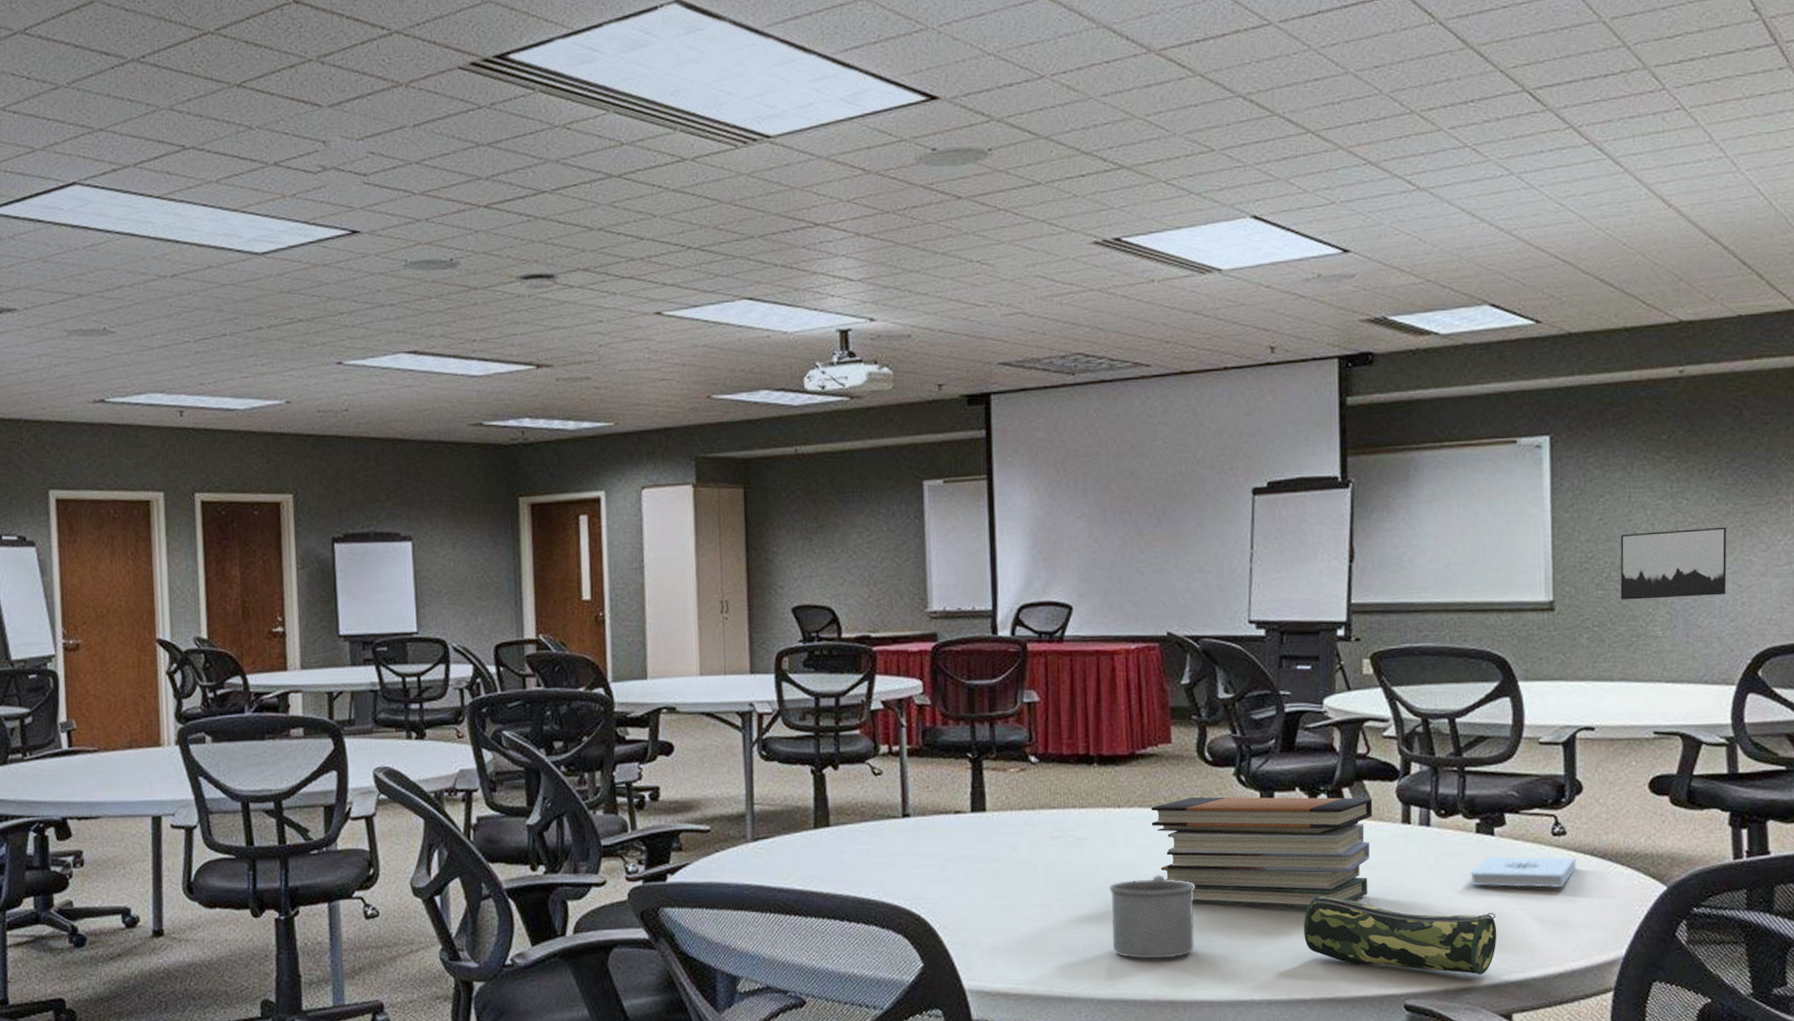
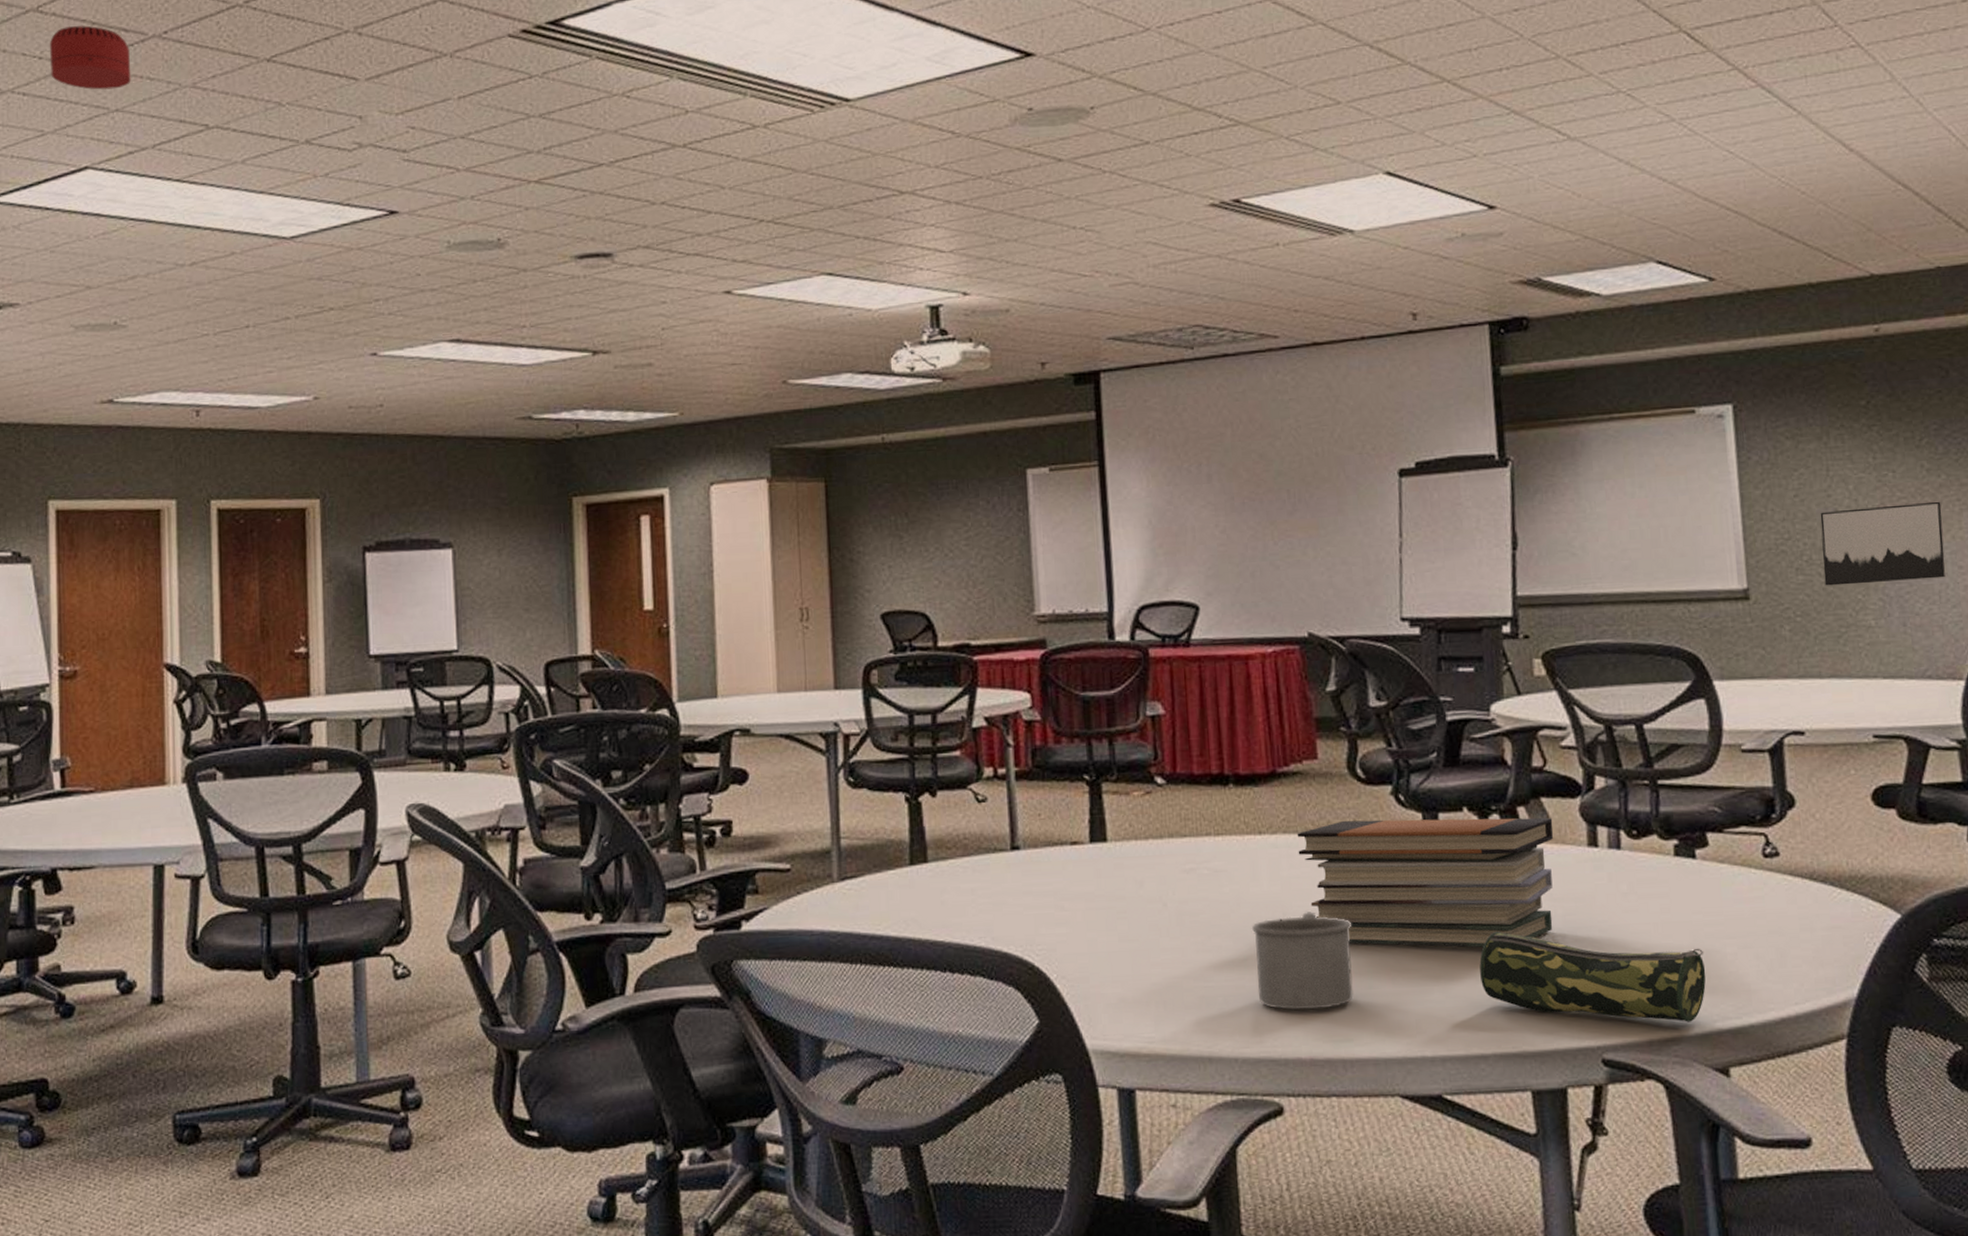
smoke detector: none [36,48,113,110] -> present [49,25,131,90]
notepad: present [1470,856,1576,888] -> none [1670,881,1794,919]

